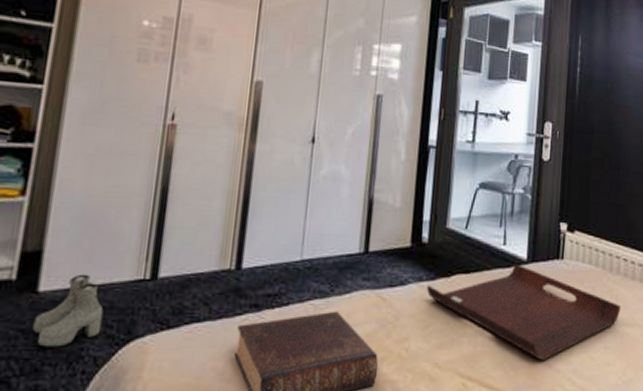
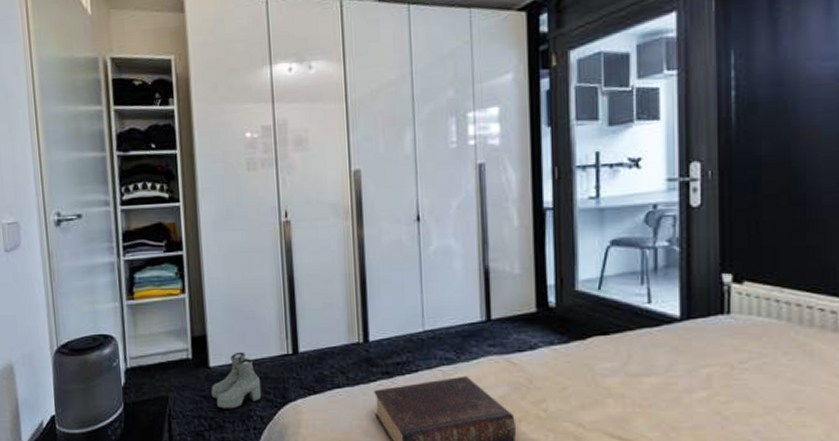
serving tray: present [426,264,621,360] -> none [559,322,819,421]

